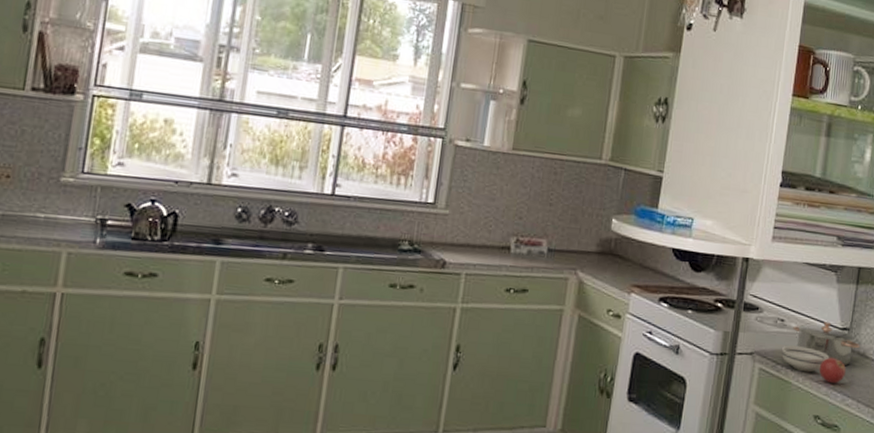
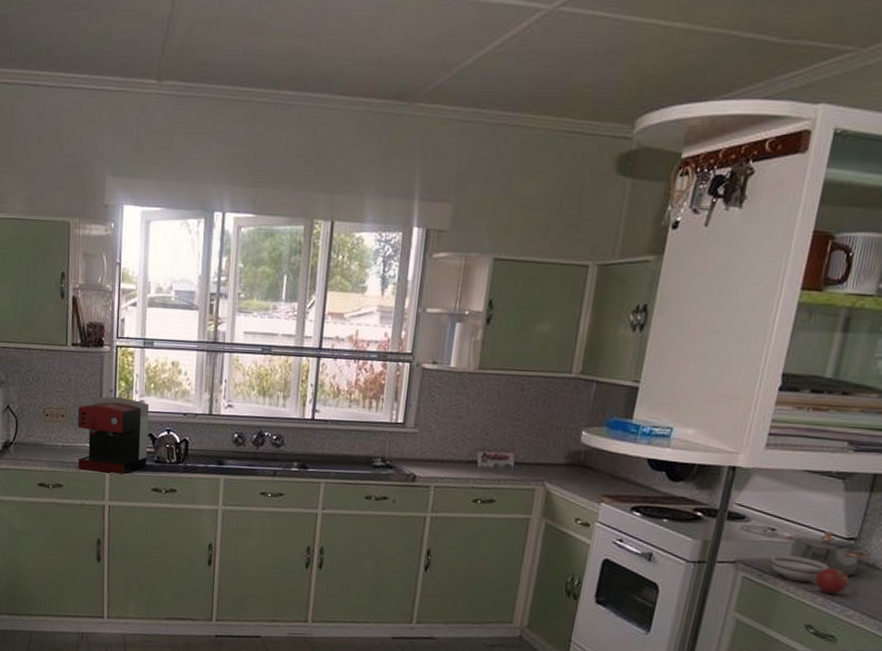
coffee maker: none [23,155,131,255] -> present [78,396,150,475]

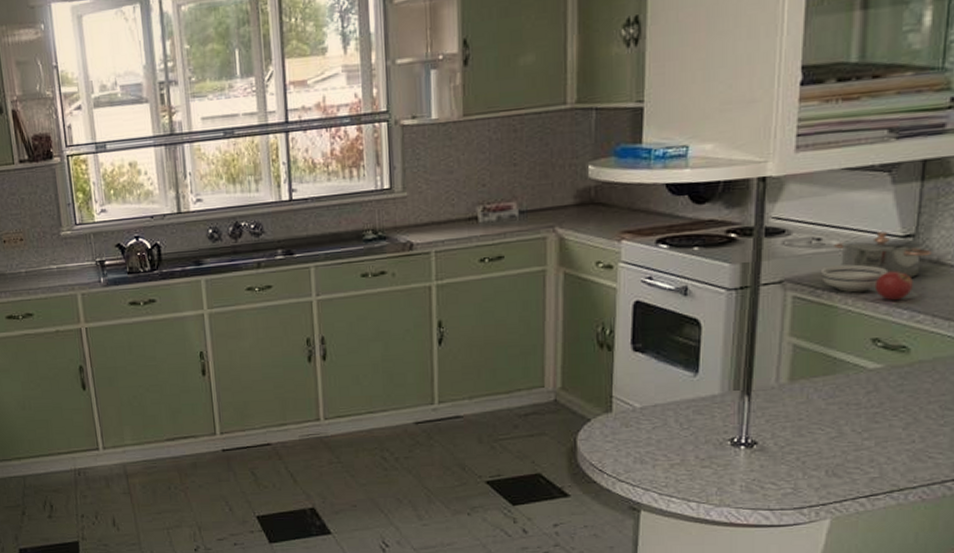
coffee maker: present [78,396,150,475] -> none [37,209,119,294]

